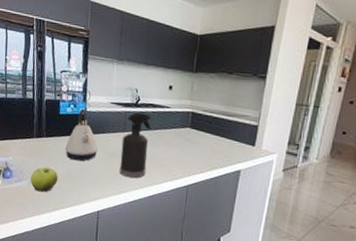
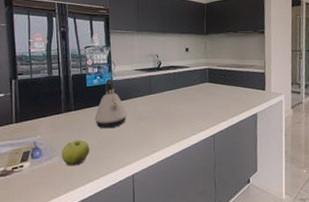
spray bottle: present [119,112,152,178] -> none [149,75,175,137]

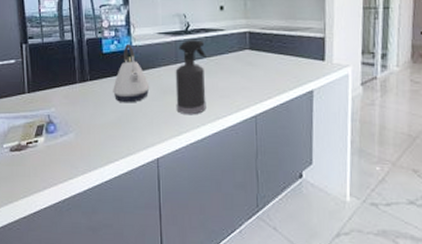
fruit: present [61,139,90,166] -> none [77,114,108,144]
spray bottle: none [149,75,175,137] -> present [175,40,207,115]

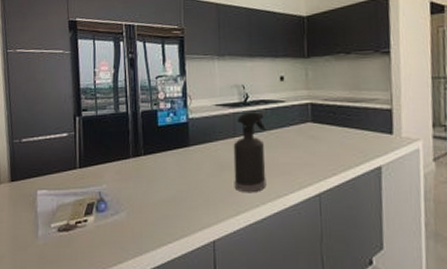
kettle: present [113,43,150,103] -> none [168,115,206,180]

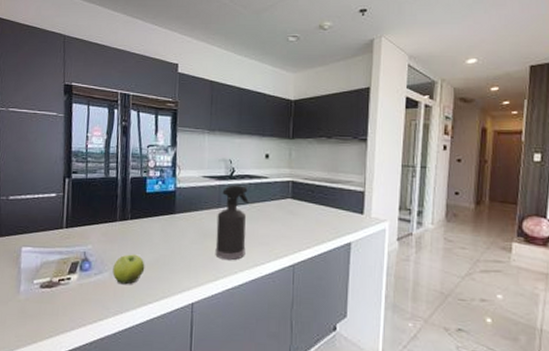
fruit: none [129,192,162,225] -> present [113,254,145,285]

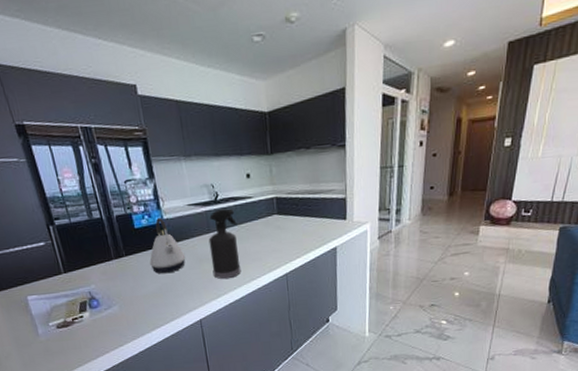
fruit: present [113,254,145,285] -> none [120,286,151,315]
kettle: none [153,184,191,245] -> present [149,217,186,274]

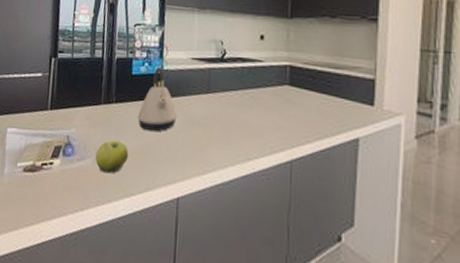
fruit: none [120,286,151,315] -> present [95,140,129,174]
spray bottle: present [208,208,241,280] -> none [203,69,241,153]

